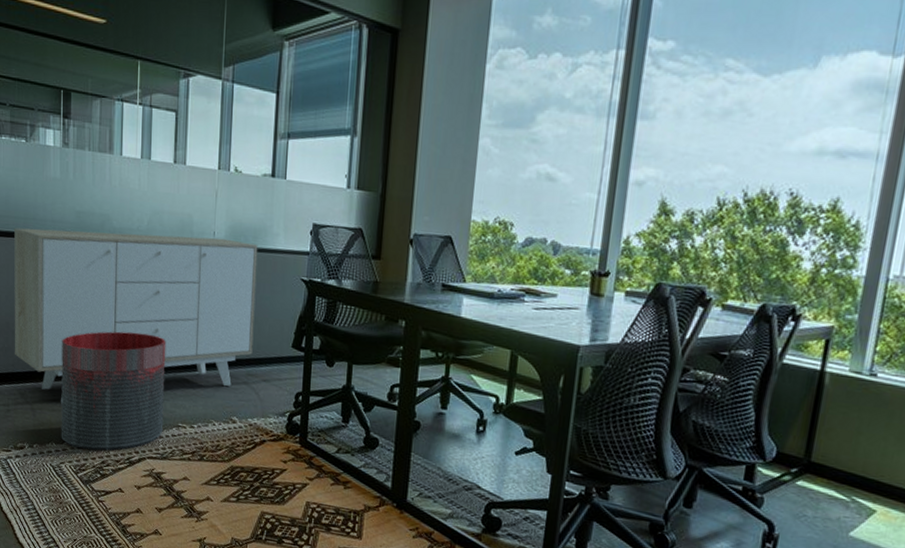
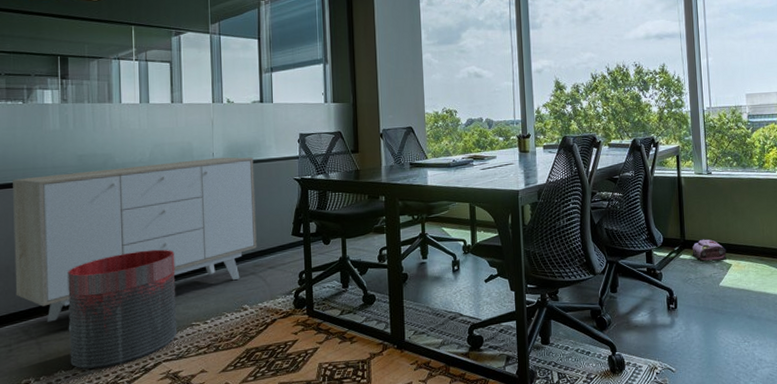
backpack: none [816,465,873,502] -> present [692,239,727,261]

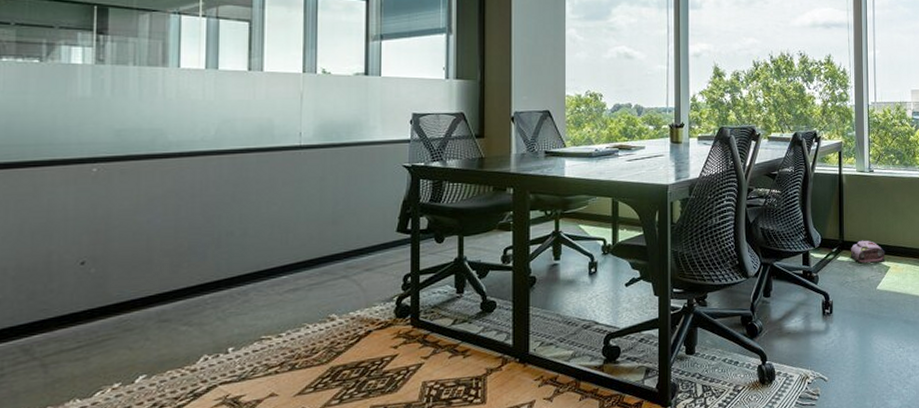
sideboard: present [13,157,257,330] -> none [14,137,353,348]
trash can: present [68,249,177,370] -> none [89,247,243,397]

